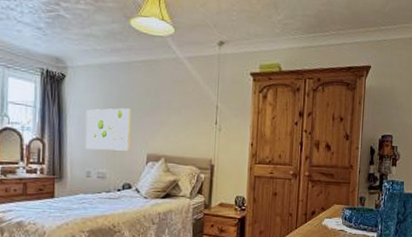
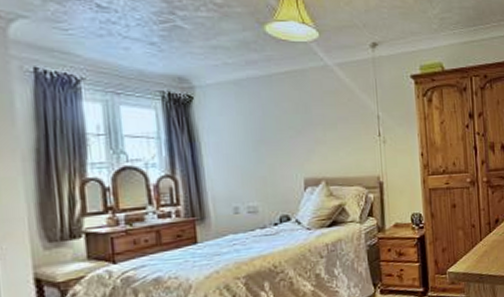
wall art: present [85,108,132,151] -> none [224,128,283,181]

